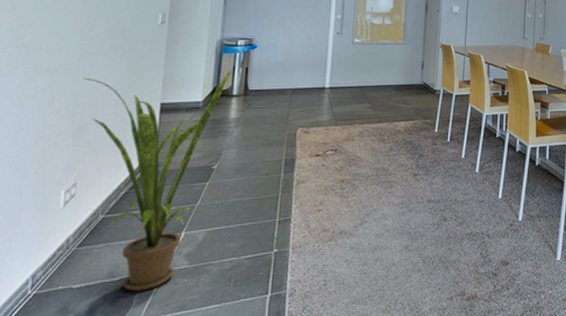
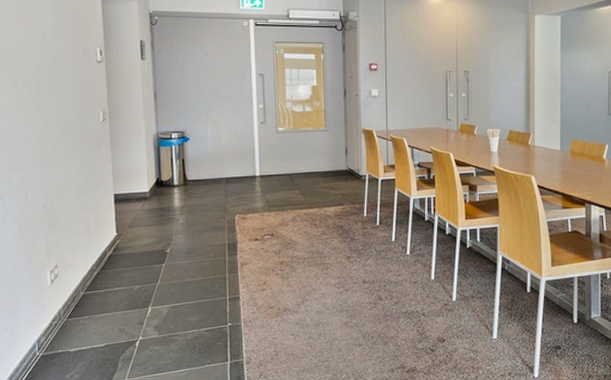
house plant: present [83,71,232,292] -> none [46,163,170,356]

